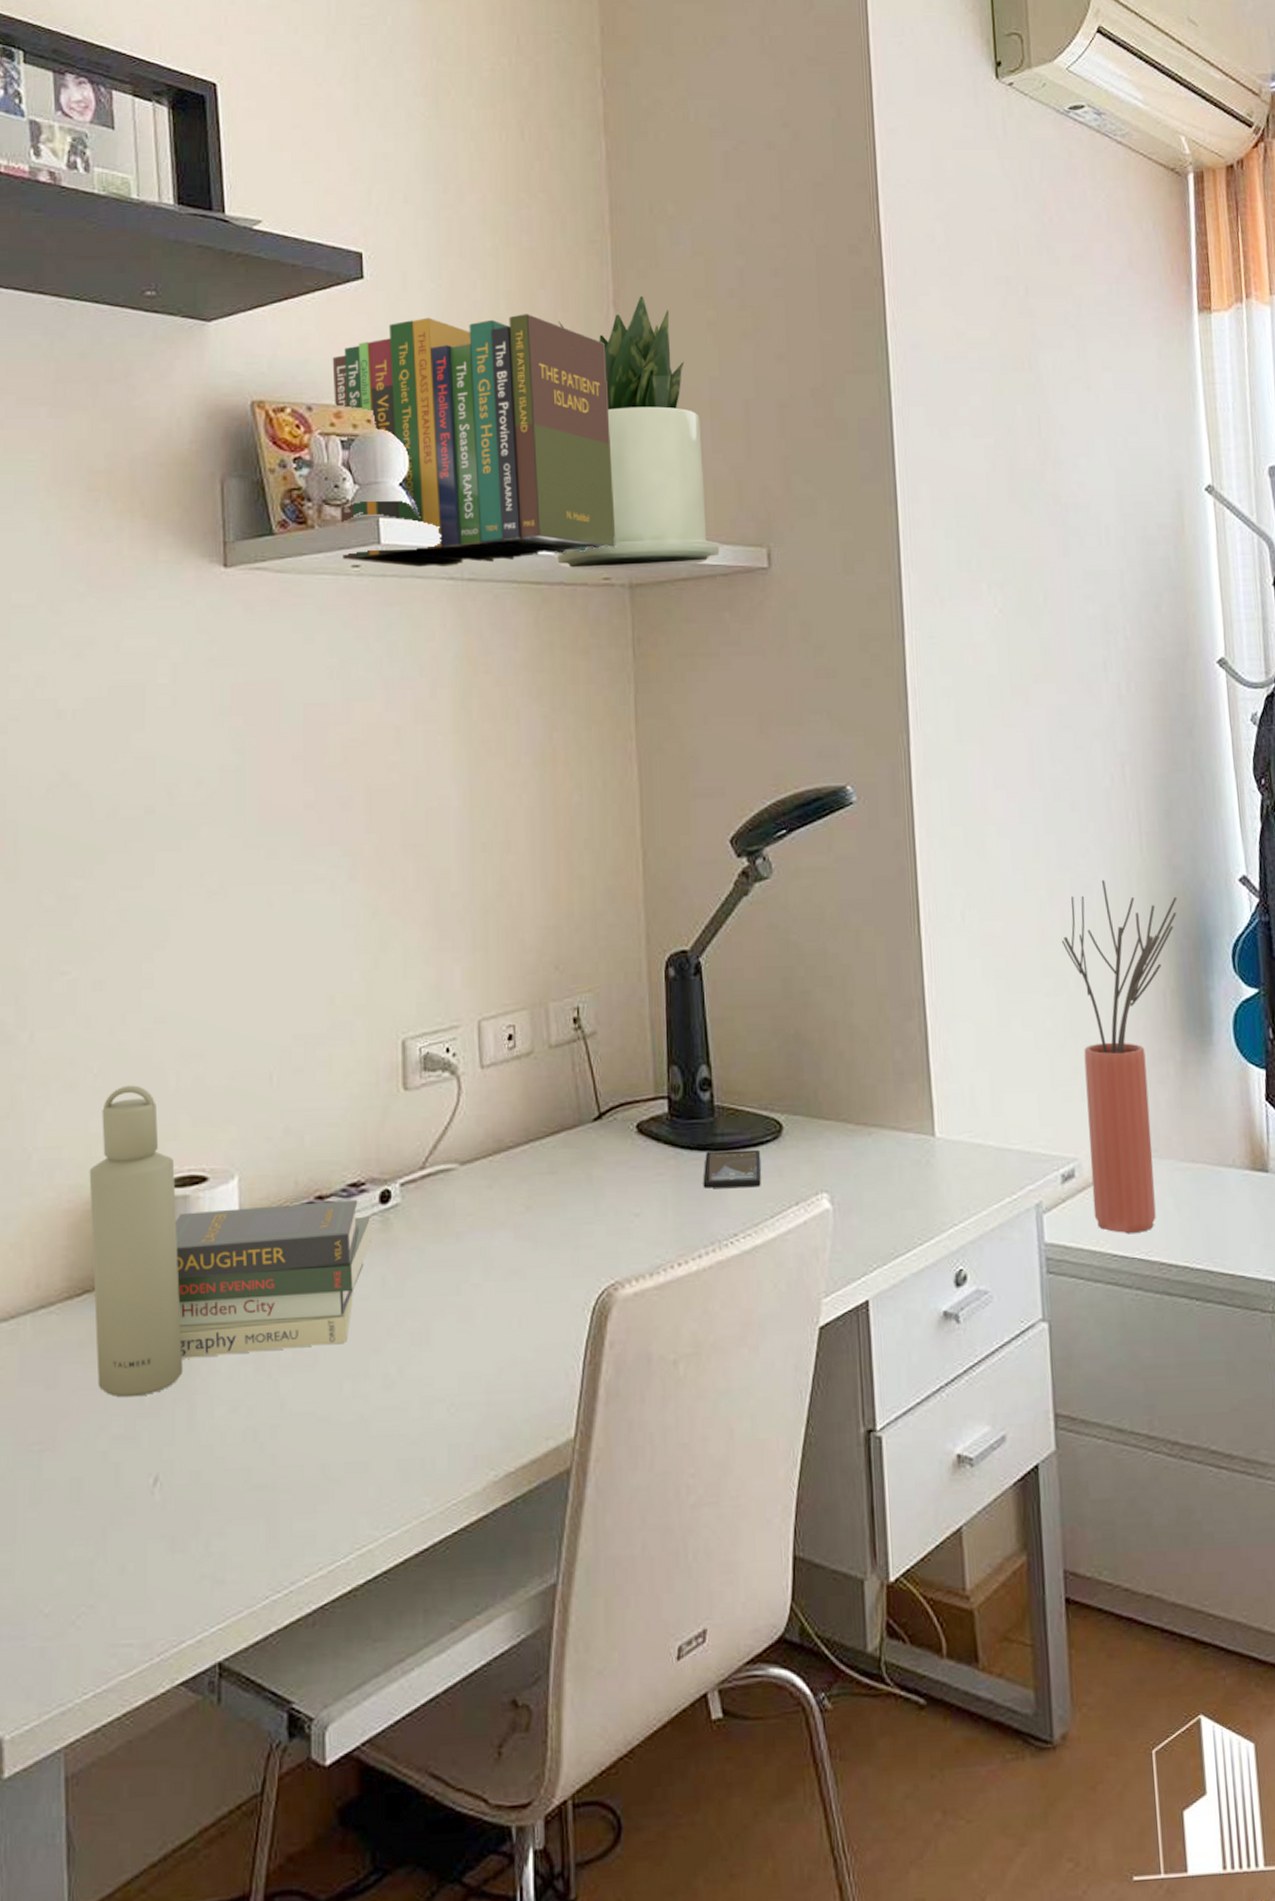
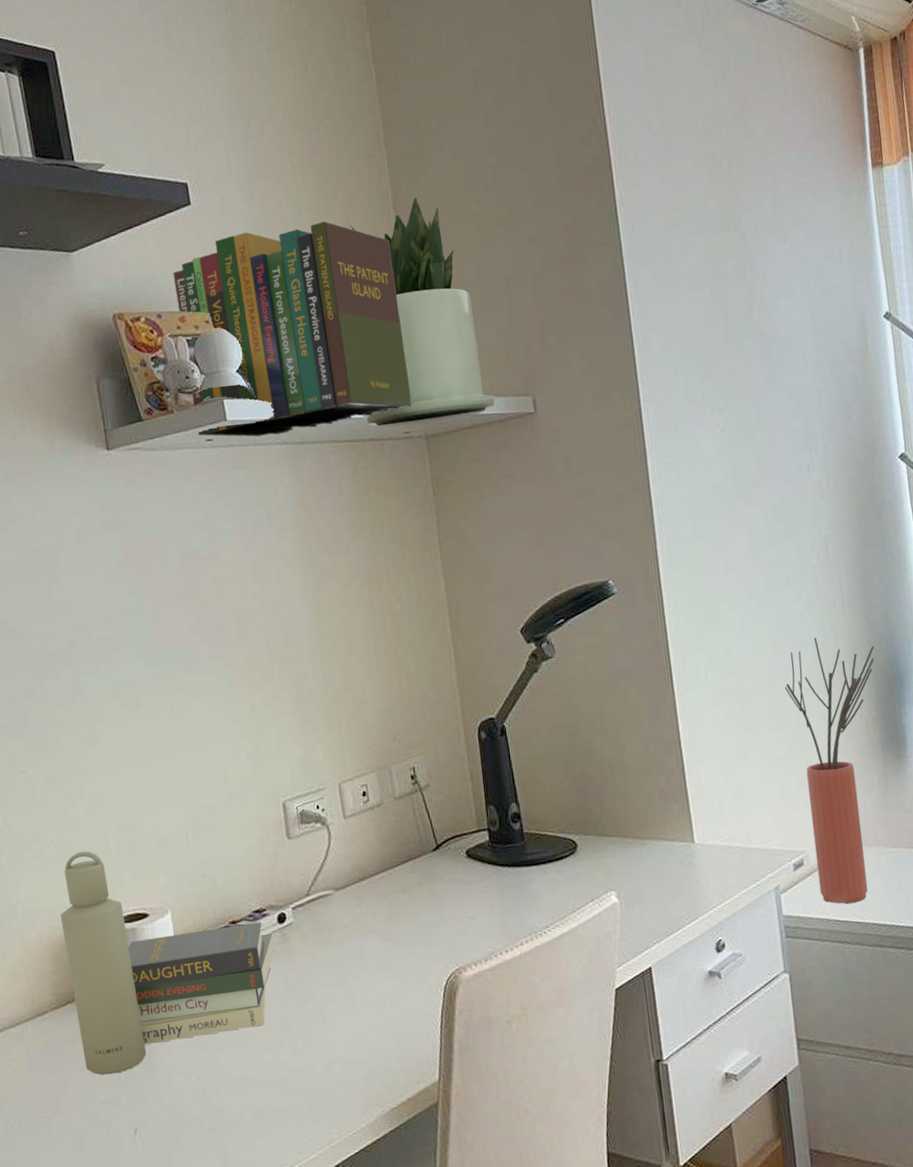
smartphone: present [703,1149,762,1188] -> none [519,862,564,894]

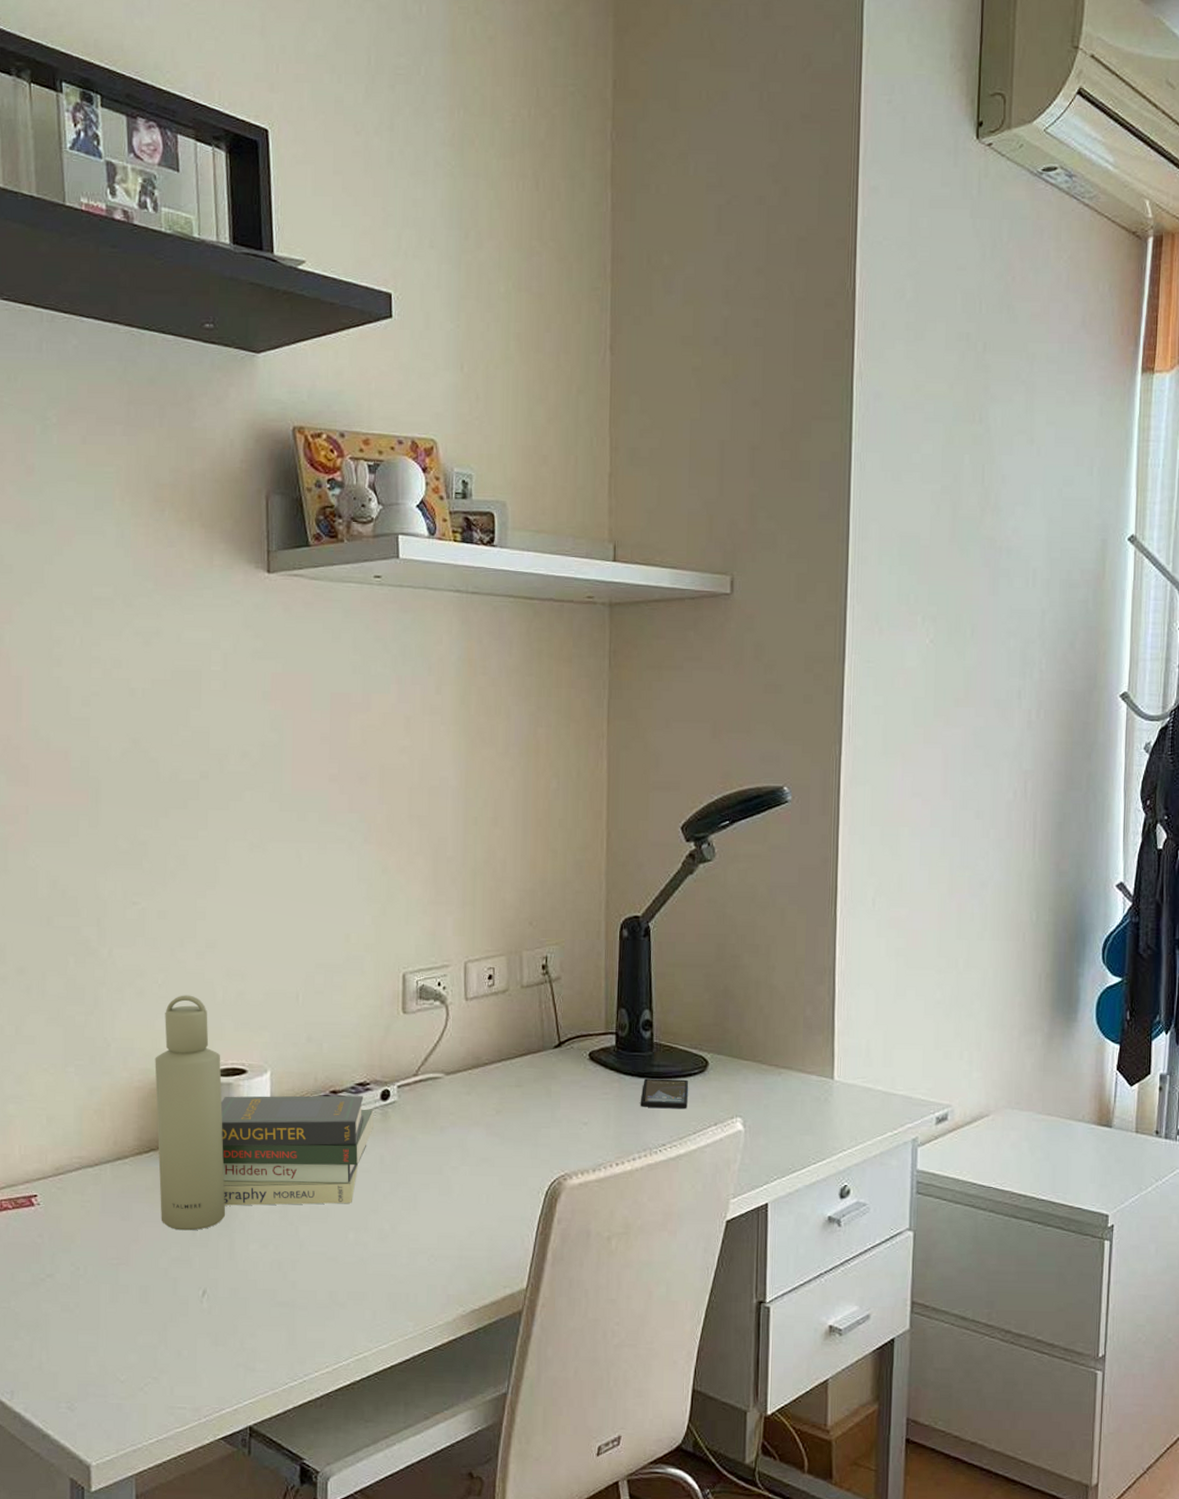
books: present [173,221,412,437] -> none [362,355,601,581]
planter: present [350,198,498,428] -> none [545,342,693,591]
smartphone: none [519,862,564,894] -> present [640,1078,689,1108]
vase: present [784,637,875,904] -> none [956,878,1060,1167]

